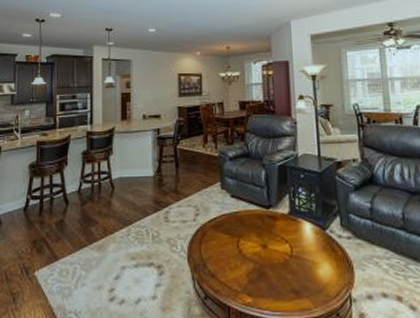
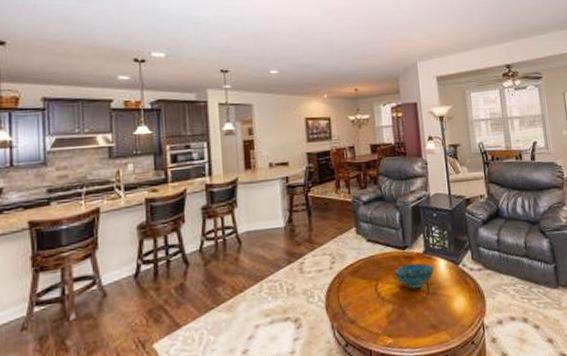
decorative bowl: none [258,223,300,249] -> present [395,263,435,288]

